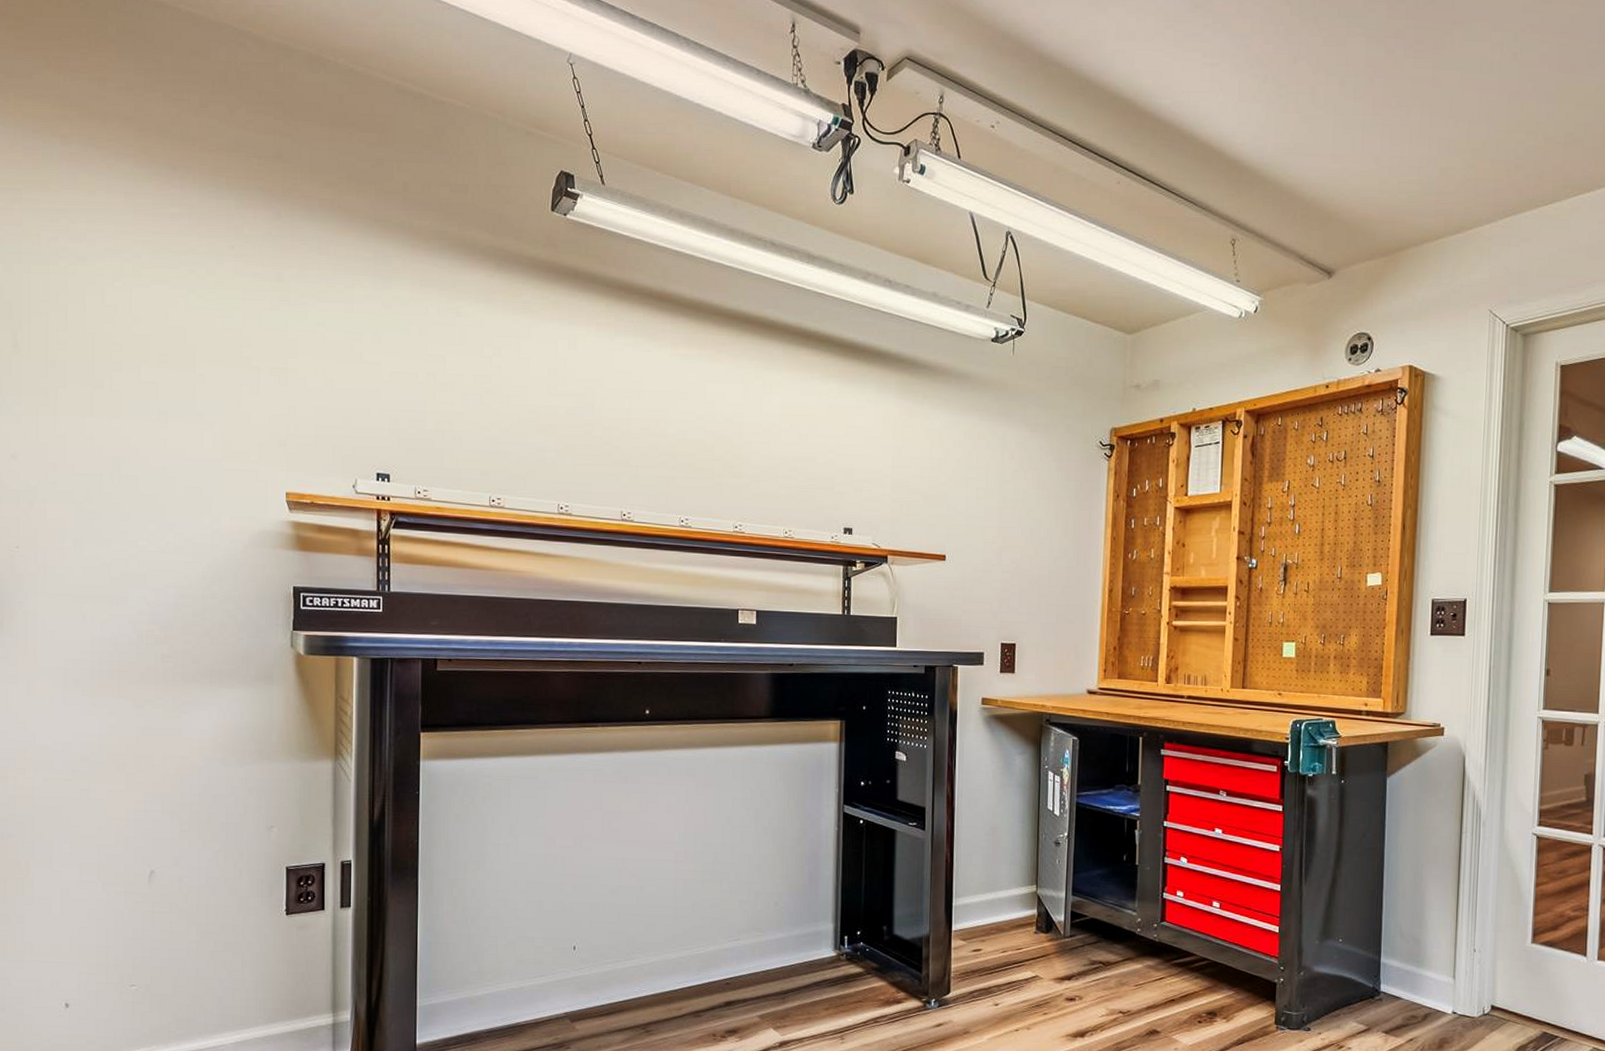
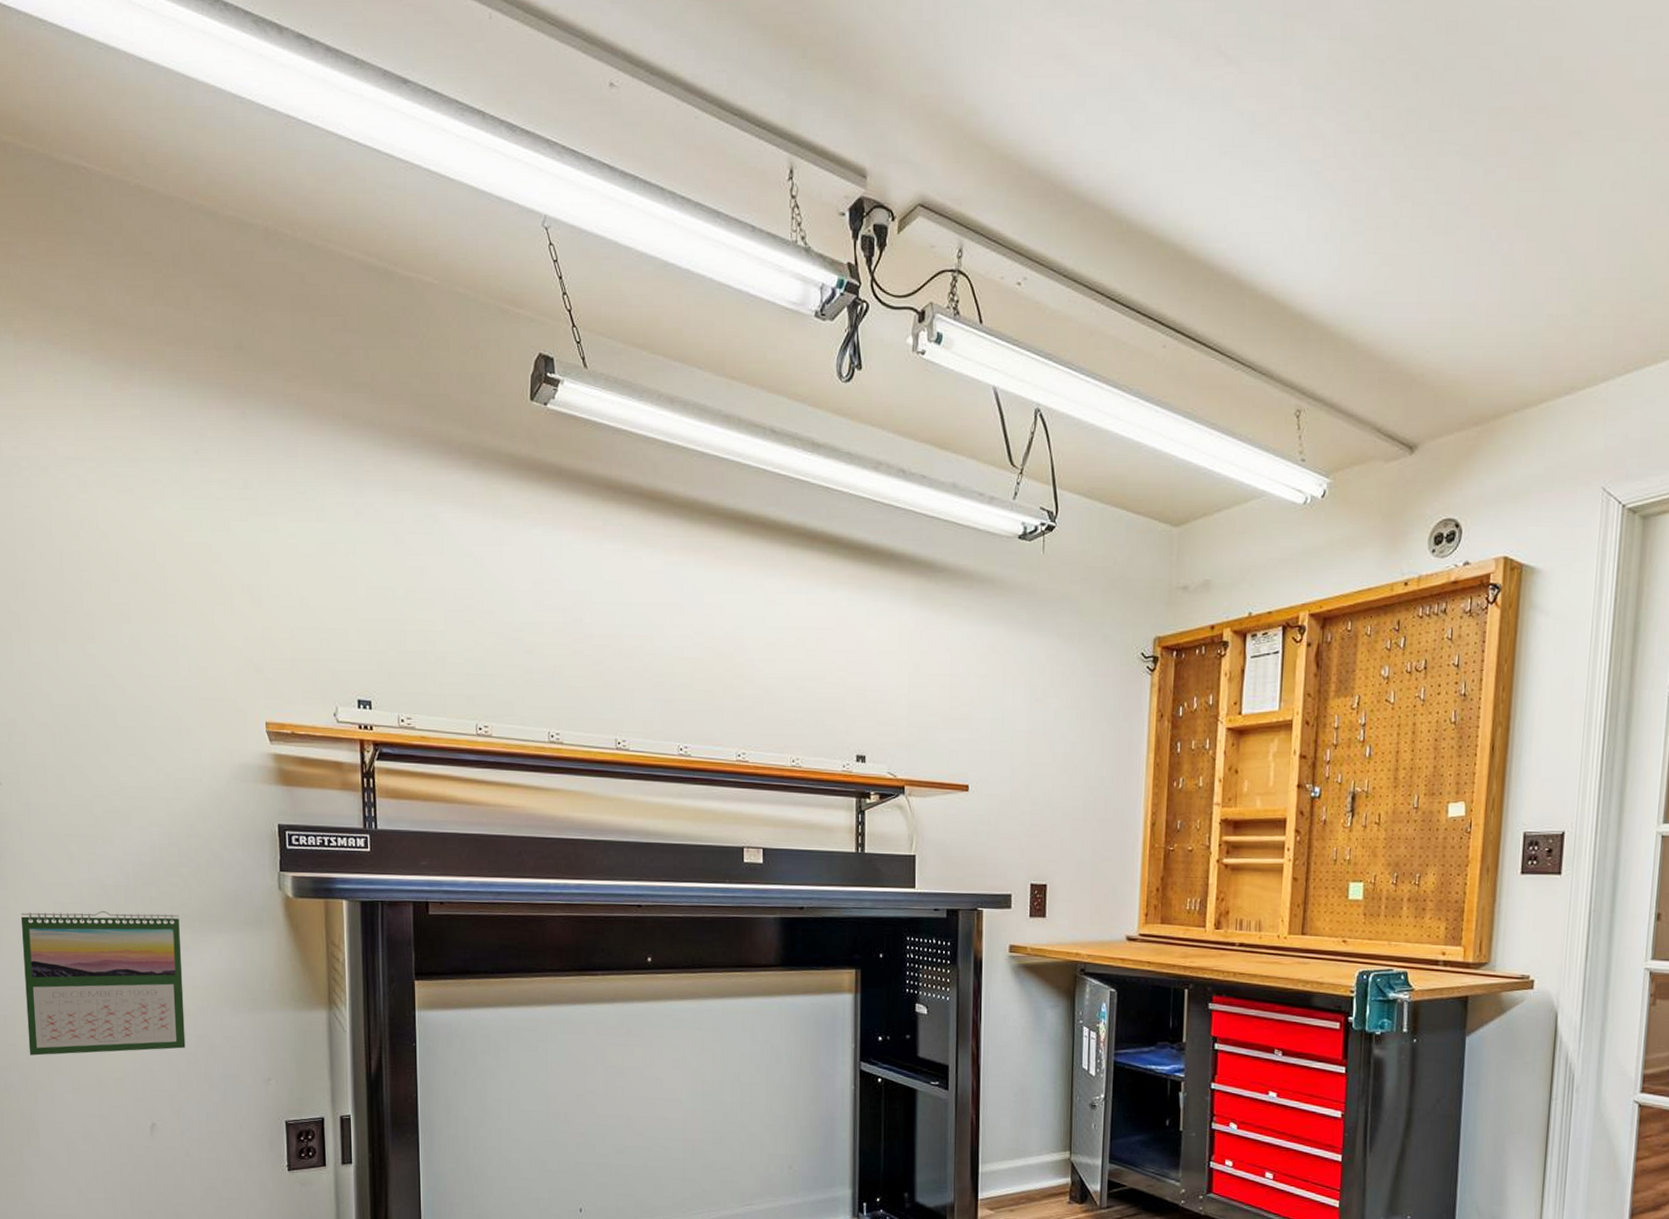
calendar: none [29,667,191,807] -> present [20,911,186,1056]

